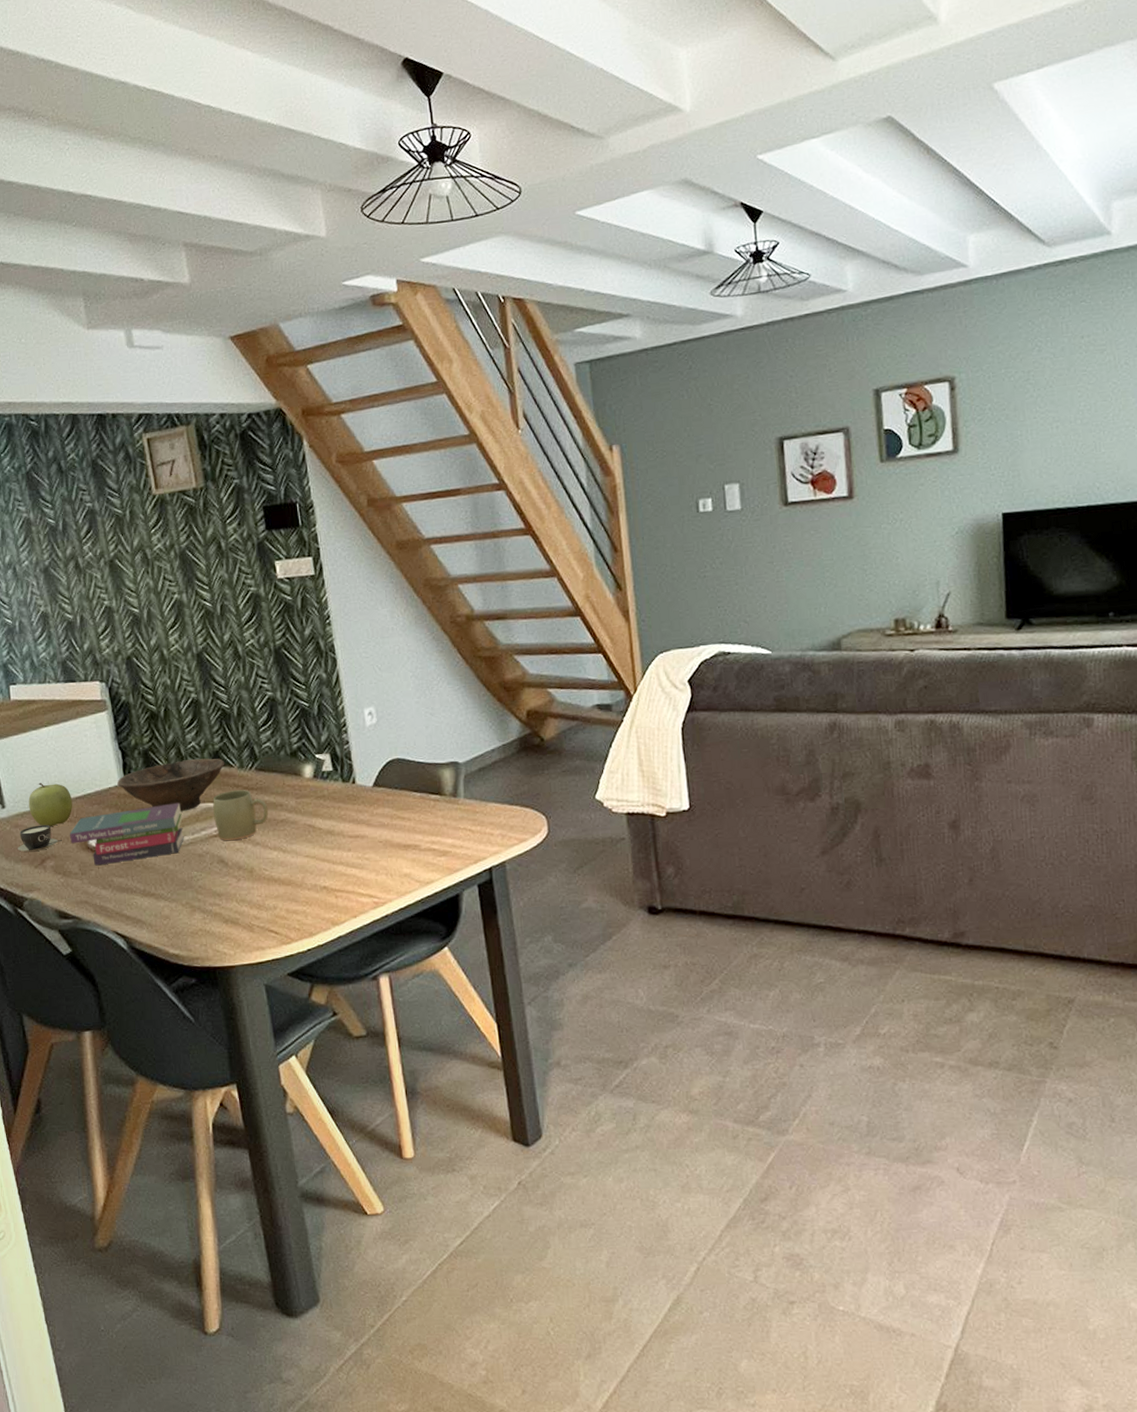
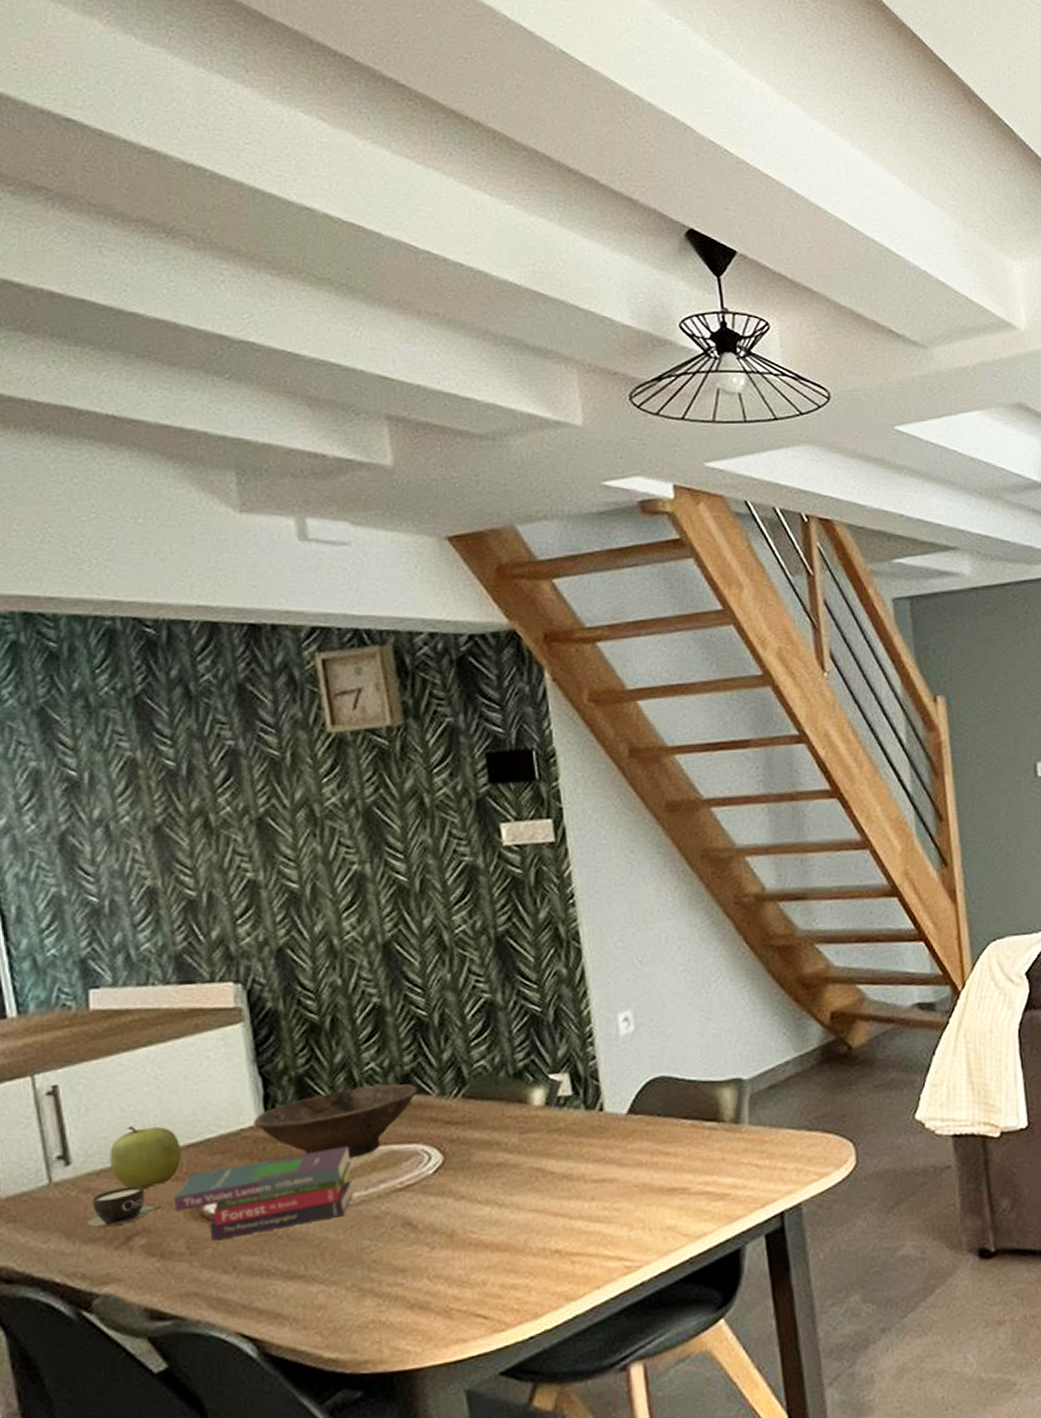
mug: present [213,790,269,841] -> none [398,1124,480,1196]

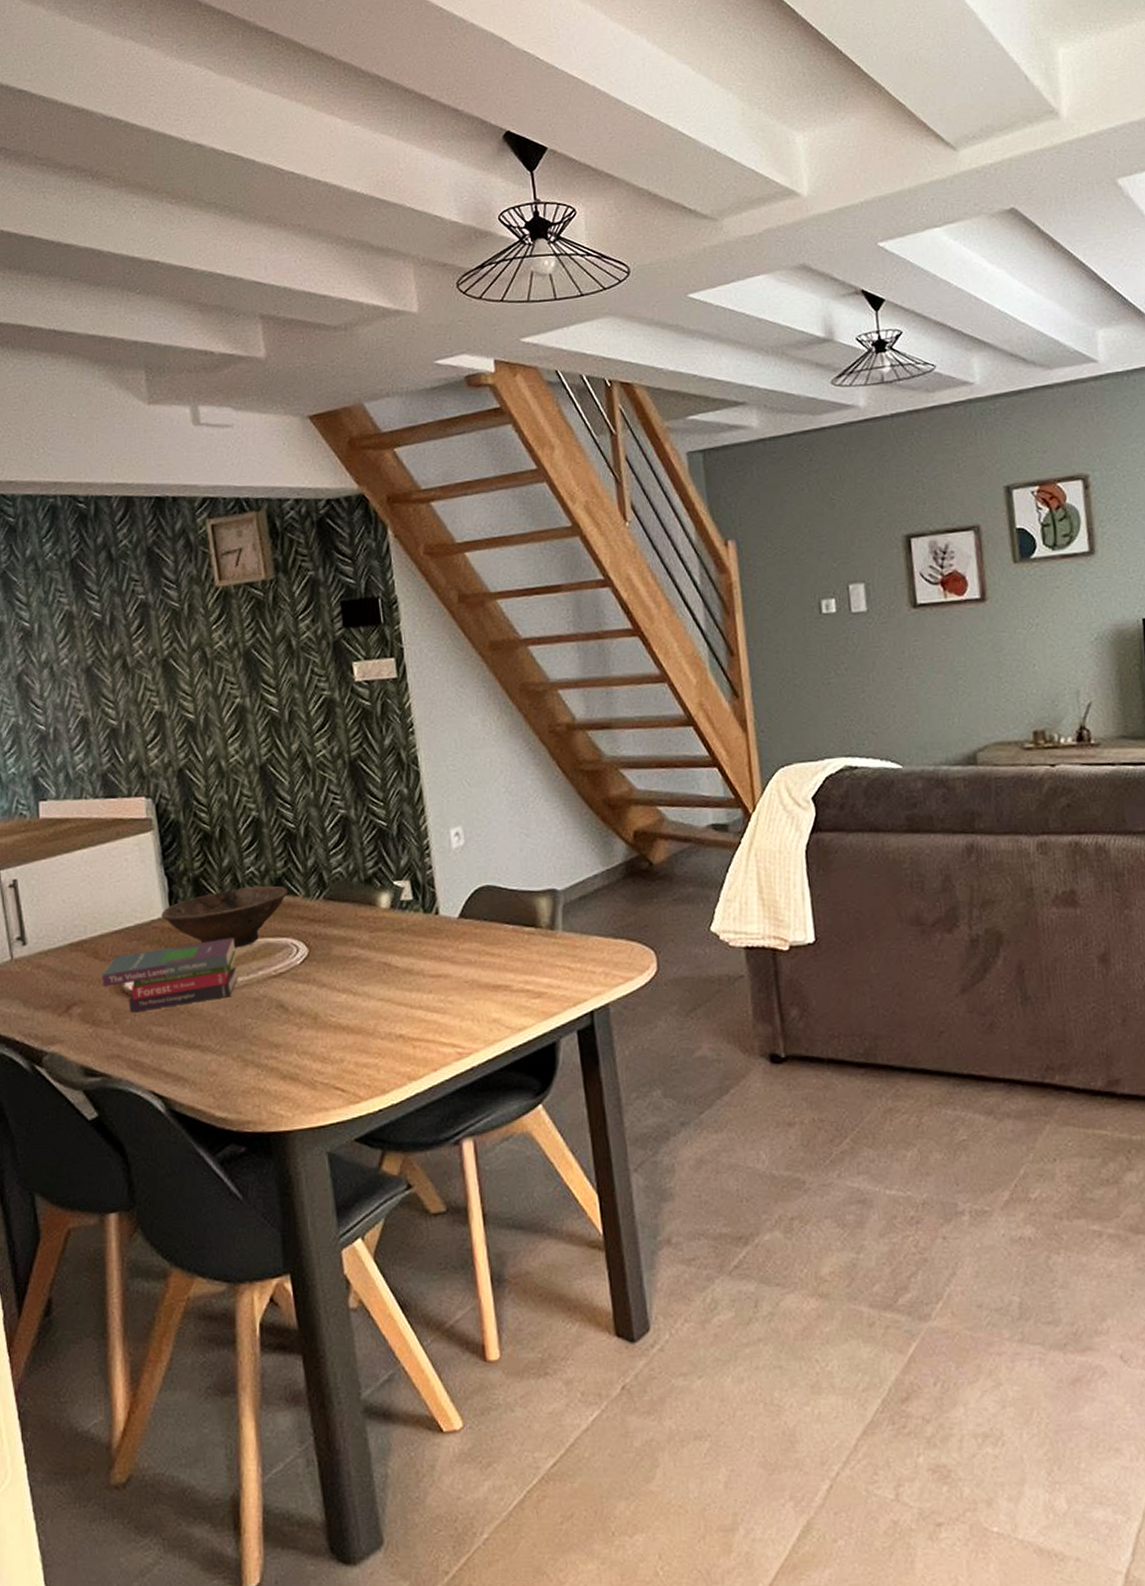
teacup: present [87,1185,163,1228] -> none [38,964,94,998]
fruit: present [110,1126,182,1189] -> none [55,914,108,967]

